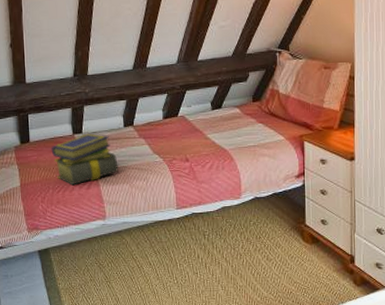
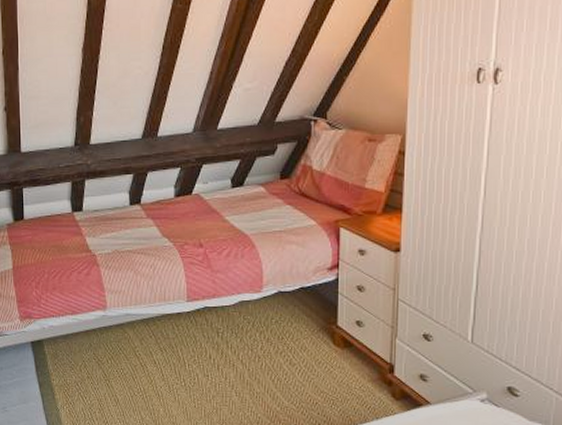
stack of books: present [51,133,118,186] -> none [47,211,122,270]

